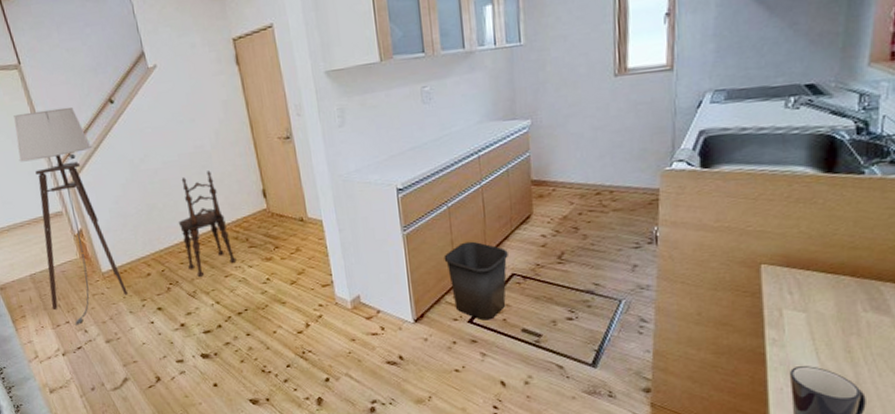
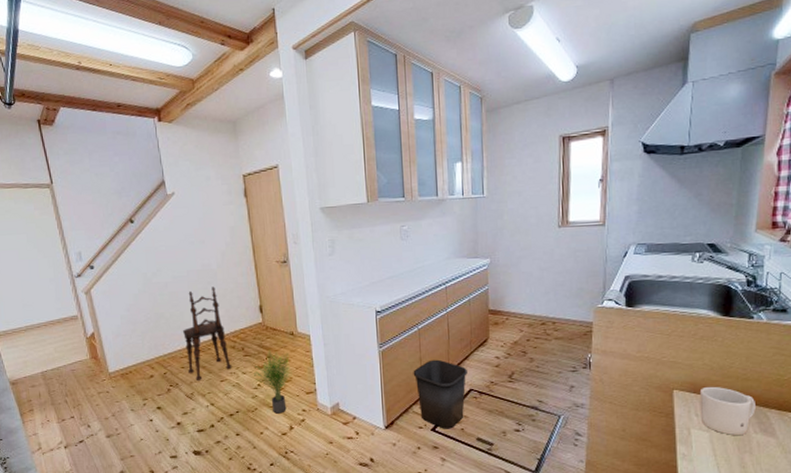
floor lamp: present [14,107,128,325] -> none [41,223,131,420]
potted plant: none [261,240,305,310] -> present [254,350,292,414]
mug: none [794,258,865,316] -> present [699,386,756,436]

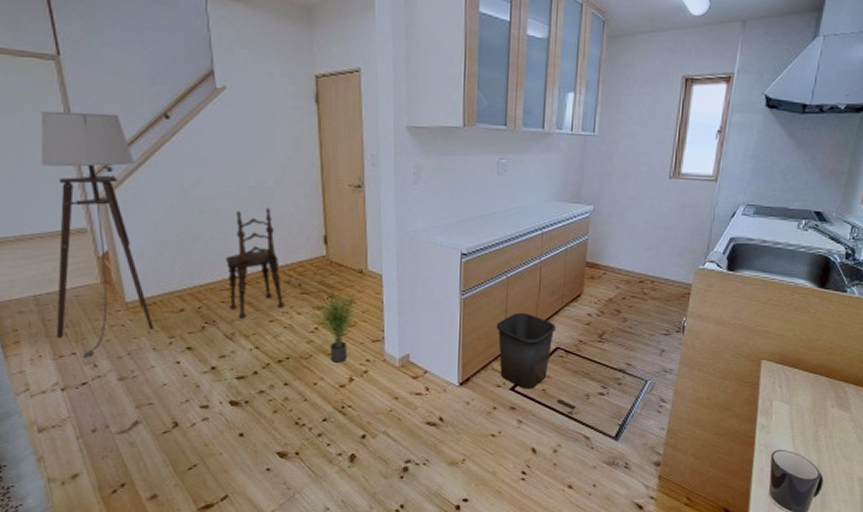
floor lamp: none [41,223,131,420] -> present [40,111,154,358]
mug: present [699,386,756,436] -> none [783,358,837,409]

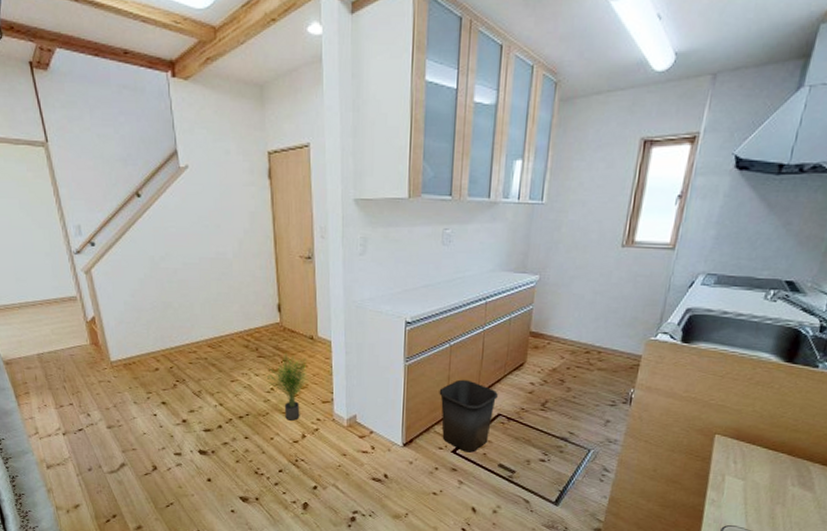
floor lamp: present [40,111,154,358] -> none [36,192,134,408]
dining chair: present [225,208,285,318] -> none [191,278,244,378]

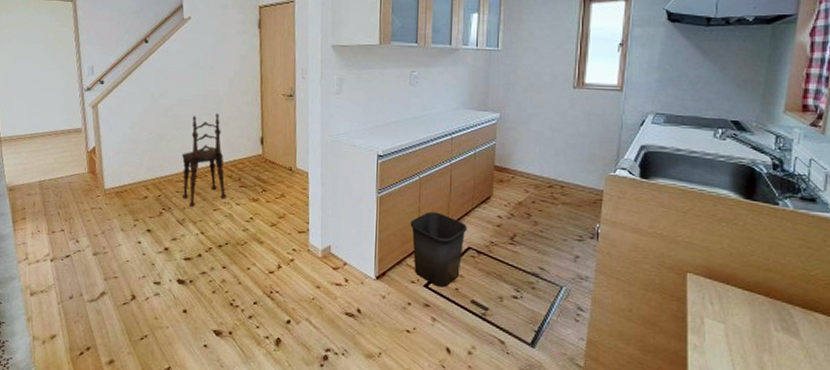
dining chair: none [191,278,244,378] -> present [181,113,227,207]
potted plant: present [267,353,309,421] -> none [248,184,286,251]

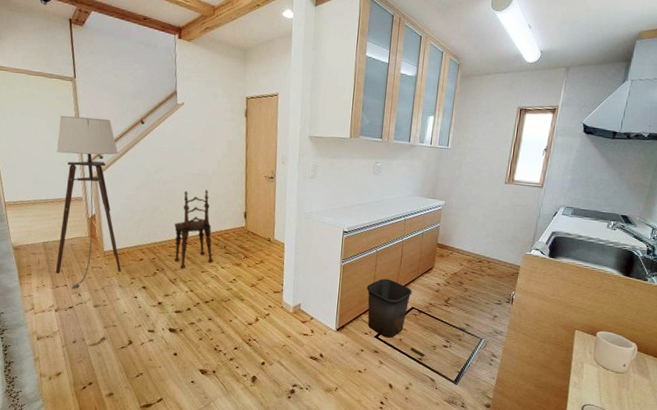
floor lamp: none [51,39,123,234] -> present [55,115,121,289]
mug: none [715,273,777,332] -> present [593,330,638,374]

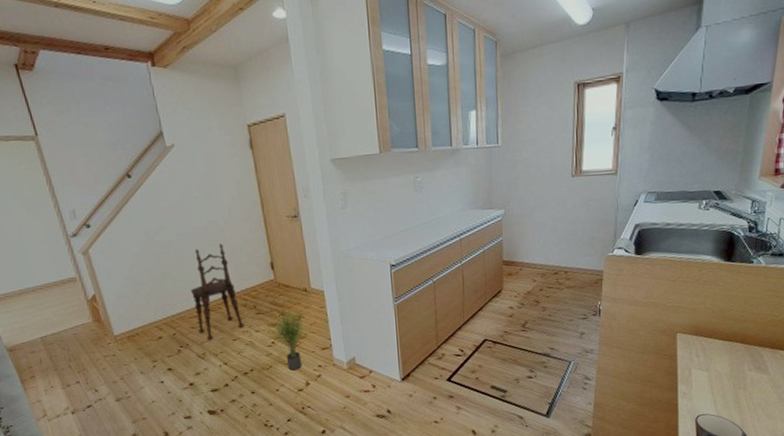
floor lamp: present [55,115,121,289] -> none [29,179,139,385]
potted plant: none [231,251,264,306] -> present [267,307,307,371]
waste bin: present [366,278,412,338] -> none [428,311,482,379]
mug: present [593,330,638,374] -> none [701,328,751,374]

